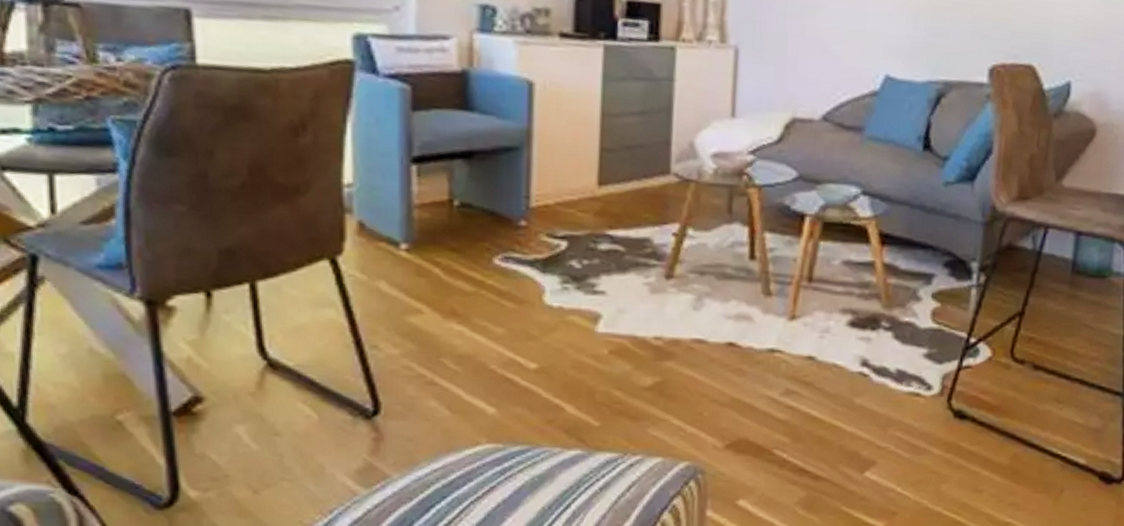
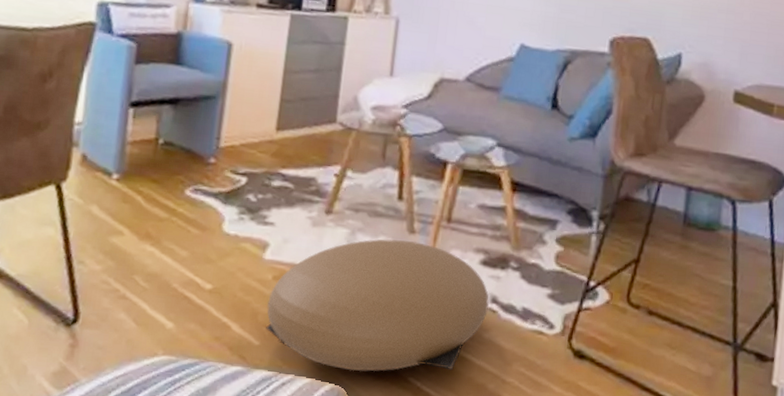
pouf: none [605,303,860,447] -> present [266,239,490,372]

